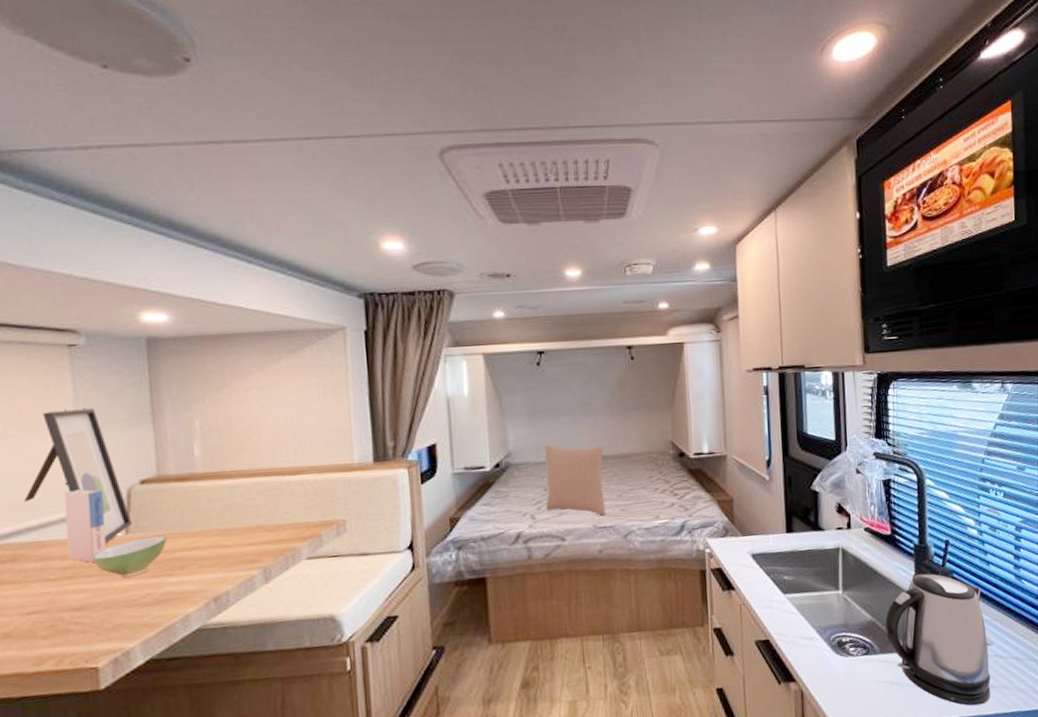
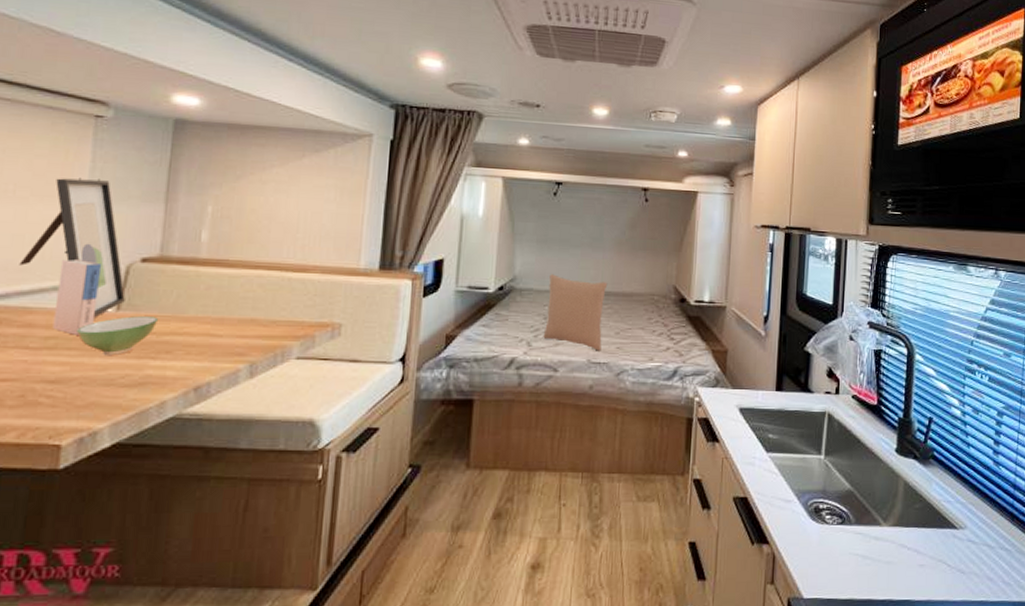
kettle: present [885,573,991,706] -> none [863,448,962,590]

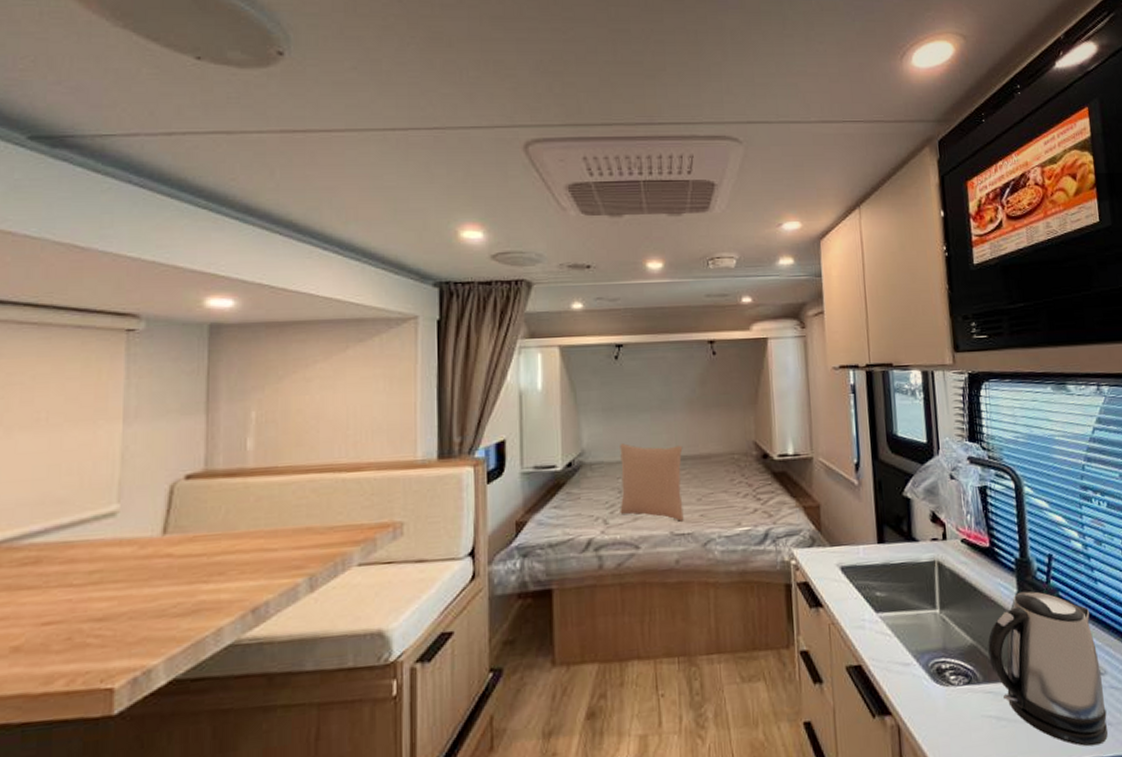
picture frame: present [19,177,126,318] -> none [57,395,171,546]
book: present [52,258,102,337] -> none [96,483,145,568]
bowl: present [77,316,159,356] -> none [122,536,209,585]
kettle: none [863,448,962,590] -> present [987,591,1109,747]

